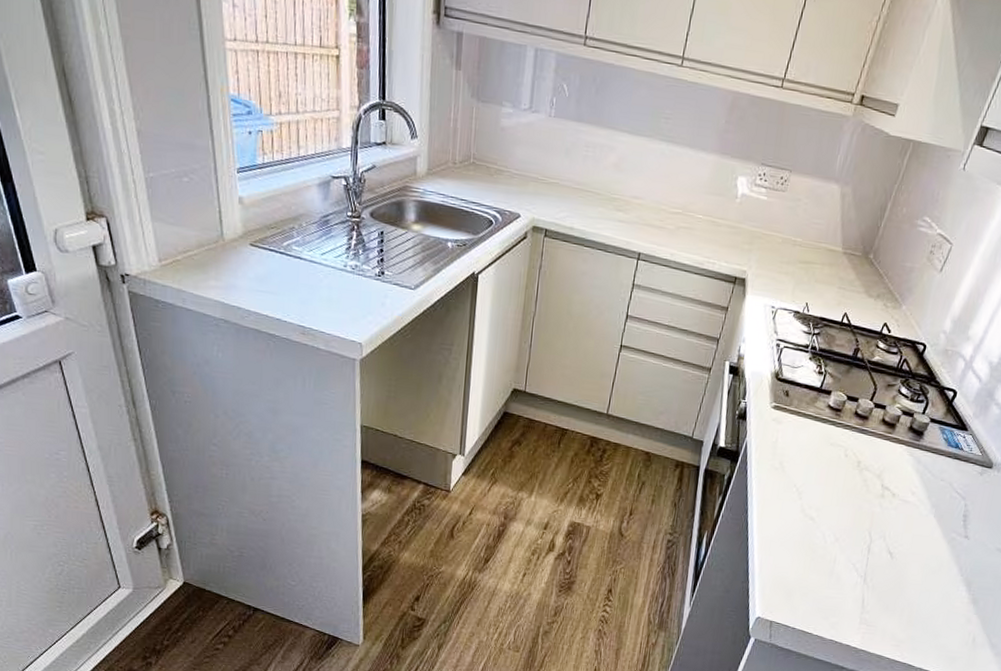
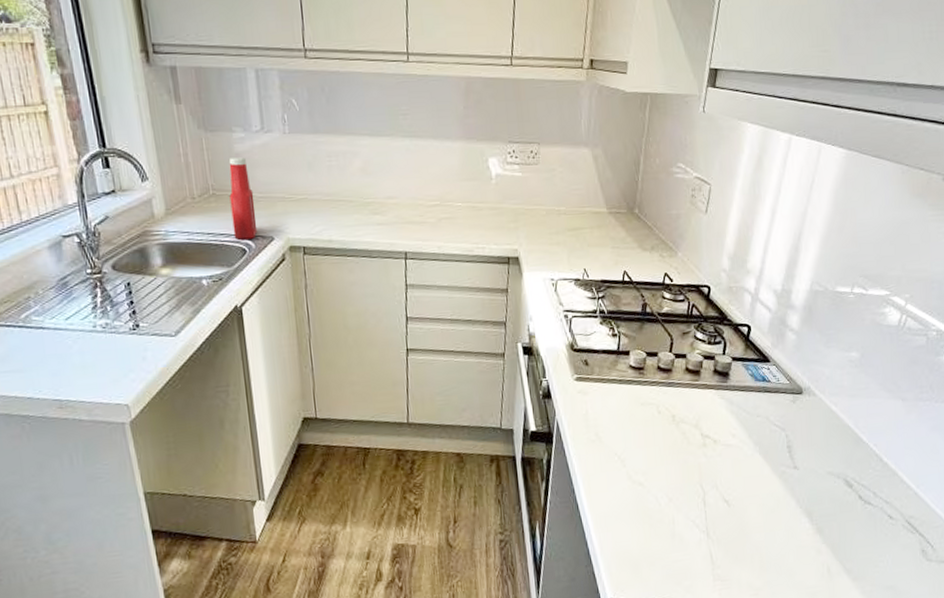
ketchup bottle: none [484,131,510,212] -> present [229,157,258,240]

